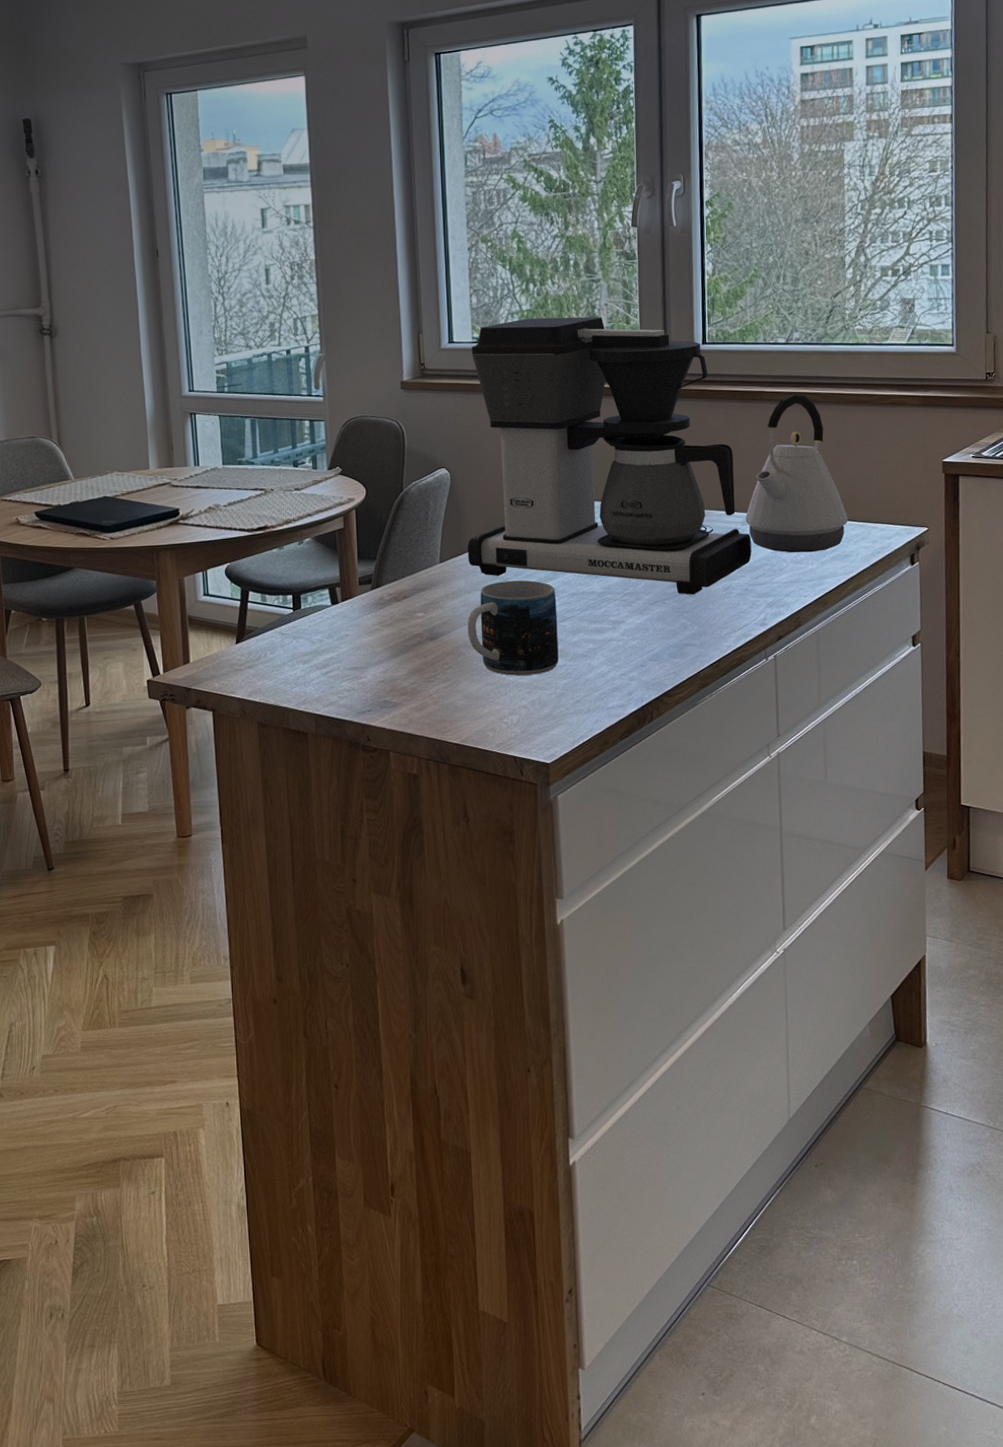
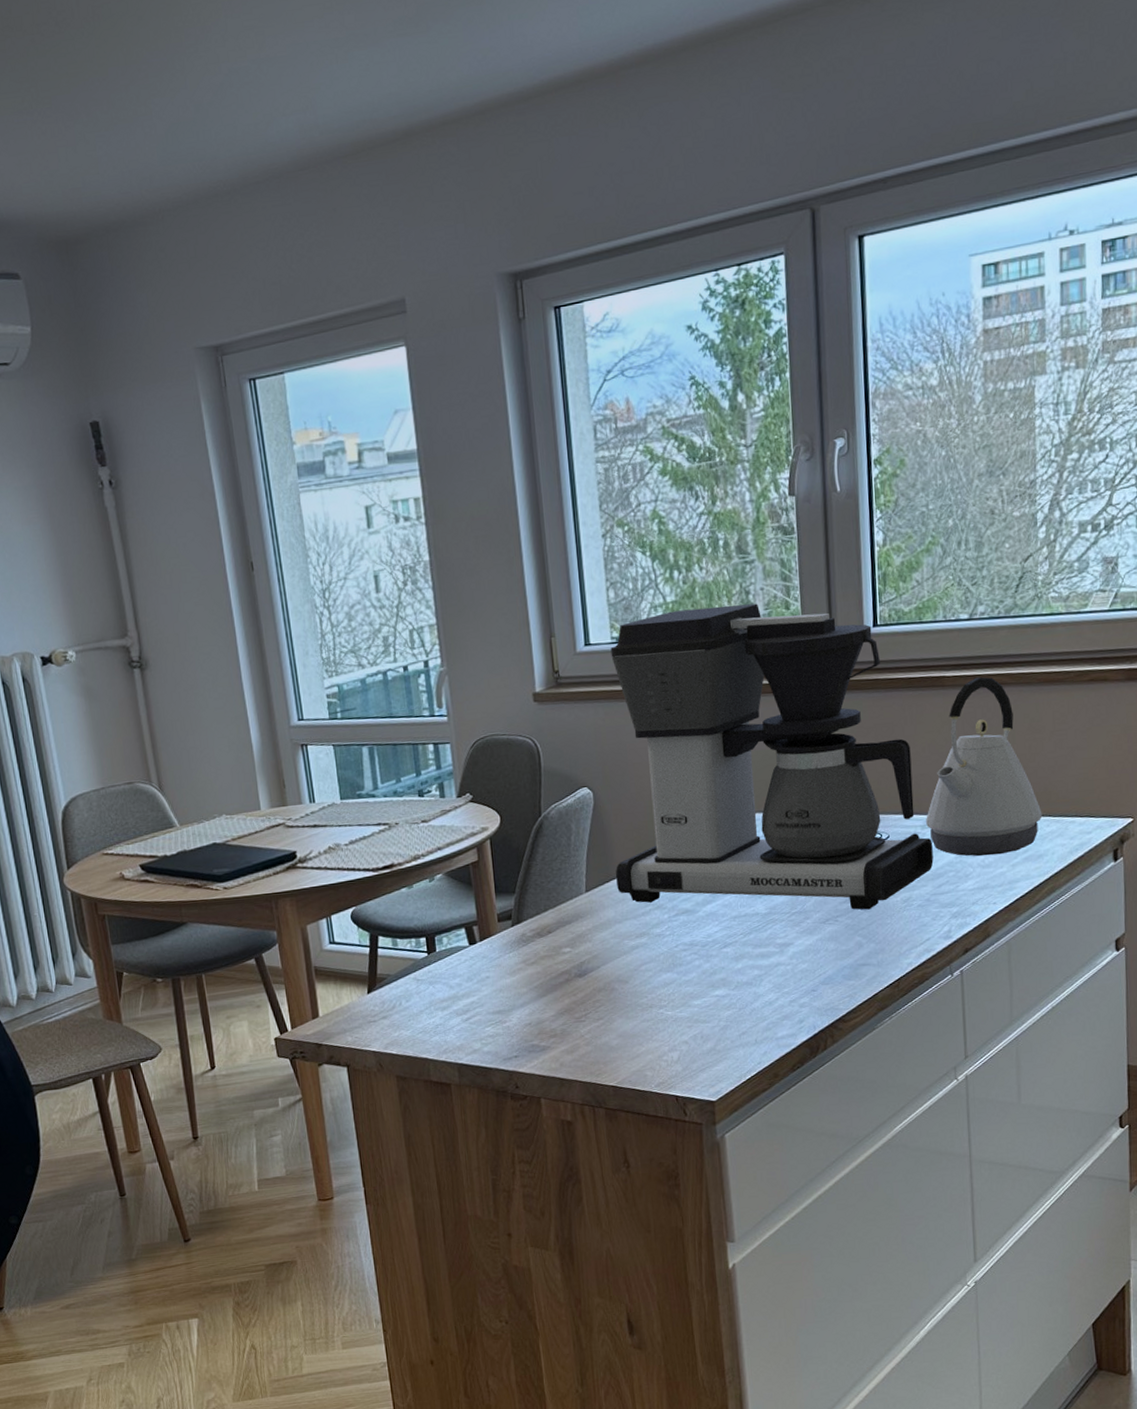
mug: present [467,580,559,676] -> none [619,905,721,1010]

